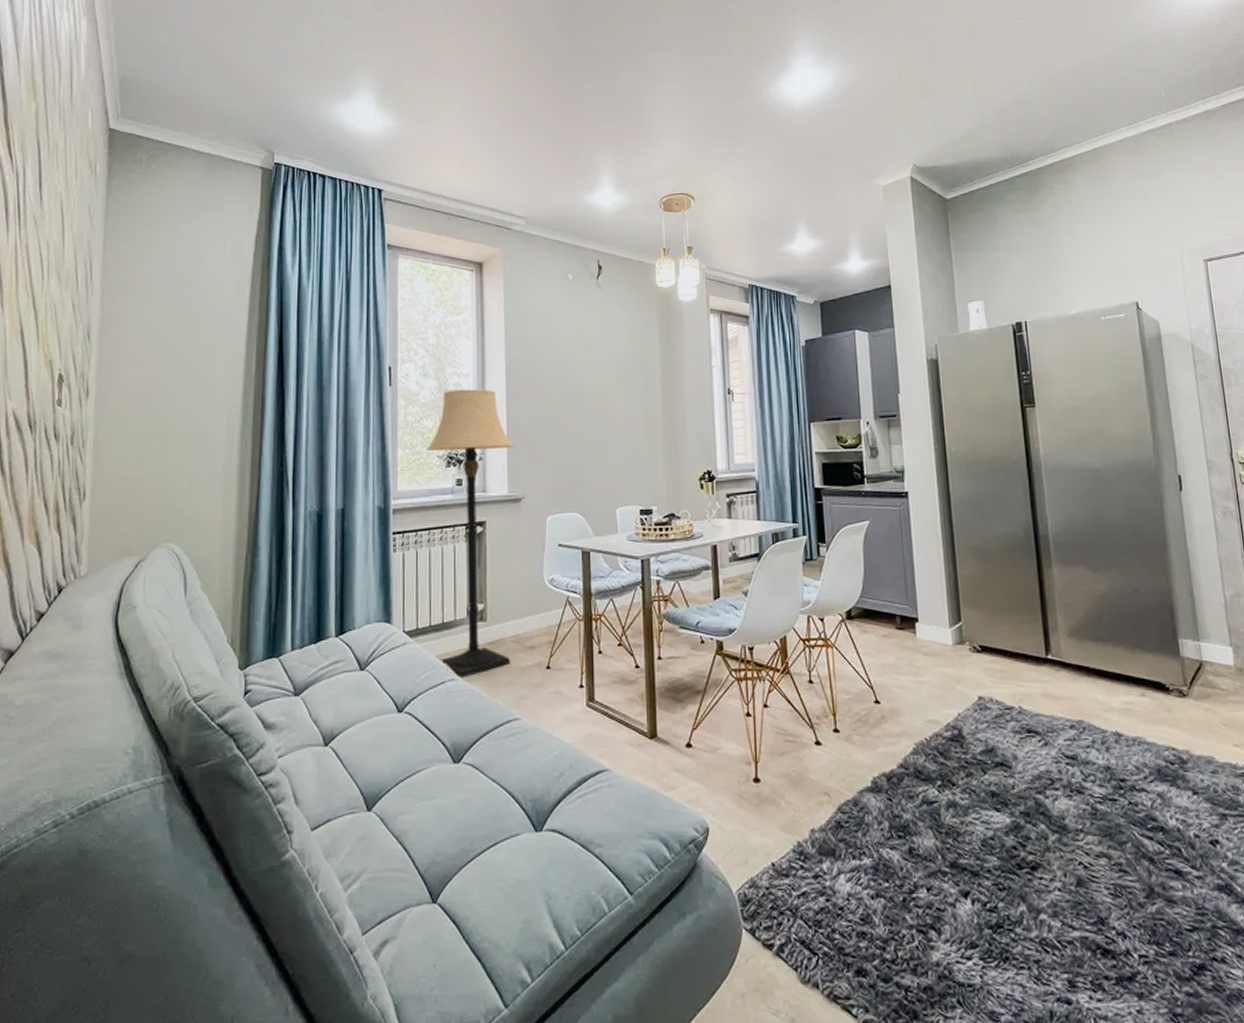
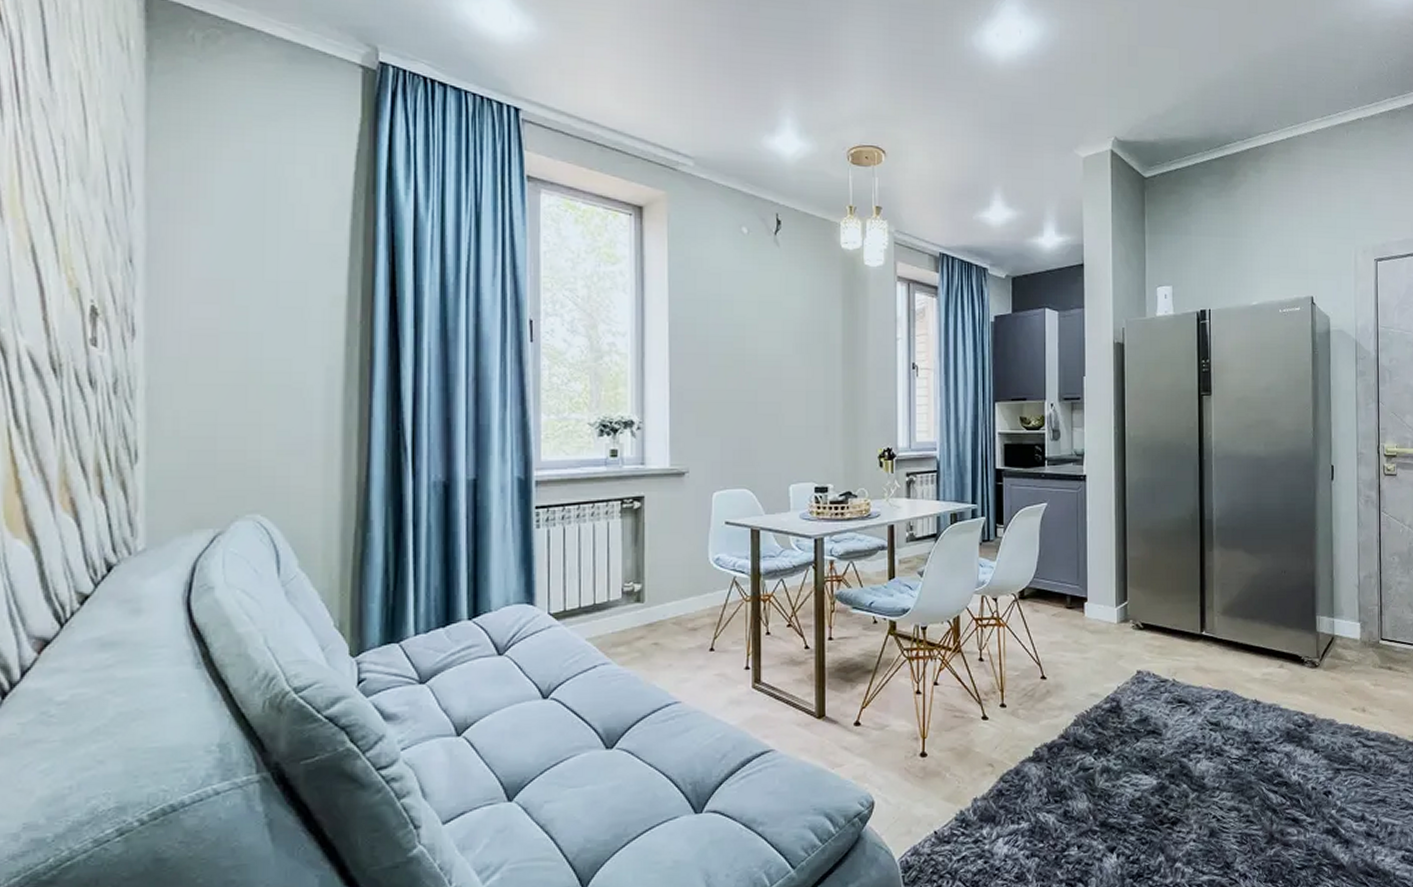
lamp: present [426,389,514,678] -> none [574,350,677,662]

